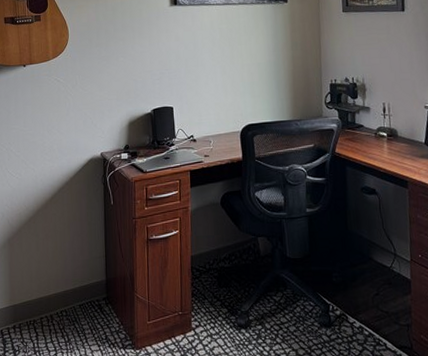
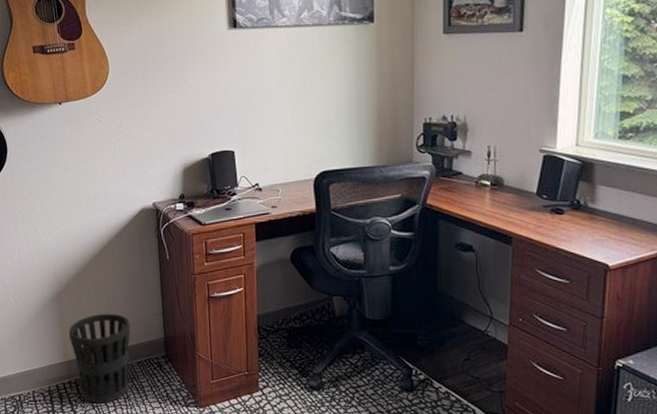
wastebasket: none [16,257,75,348] -> present [68,313,131,404]

